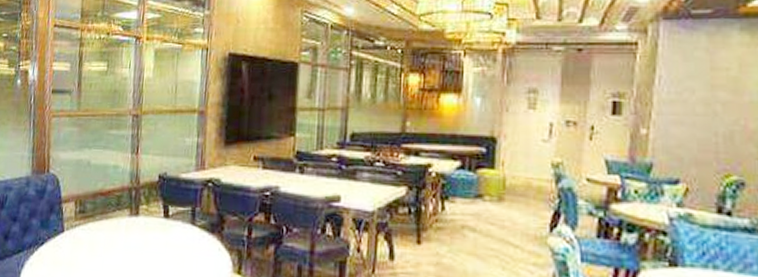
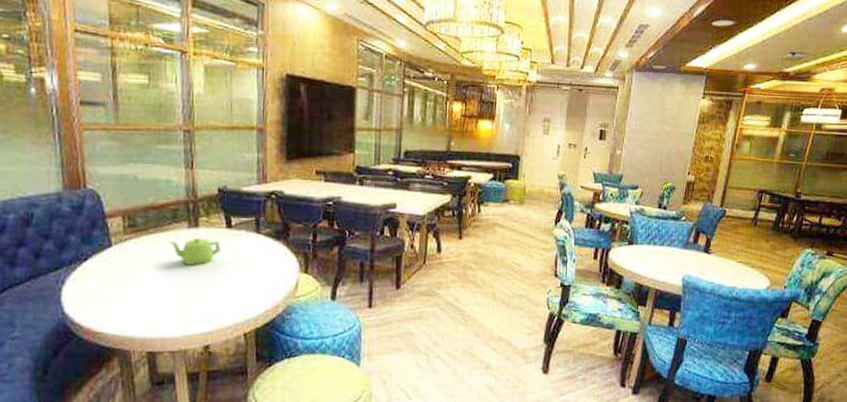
teapot: none [111,226,158,257] -> present [168,237,221,265]

